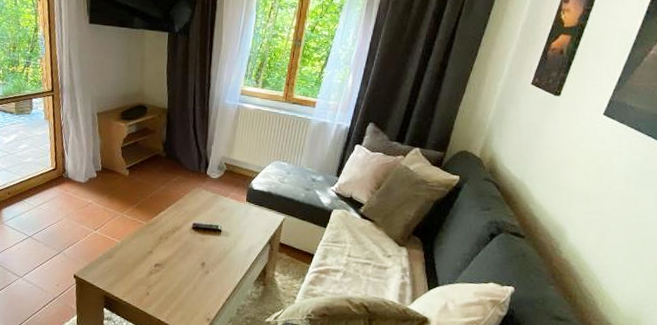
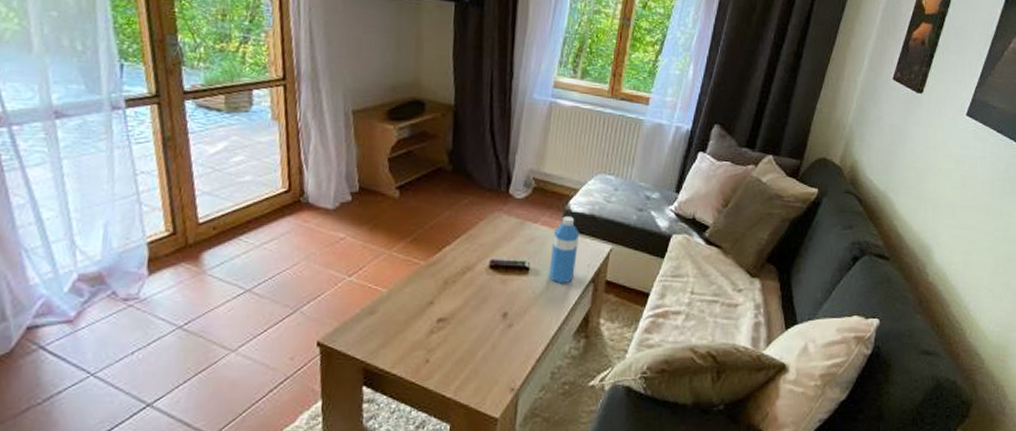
water bottle: none [236,192,260,244] -> present [549,216,580,284]

